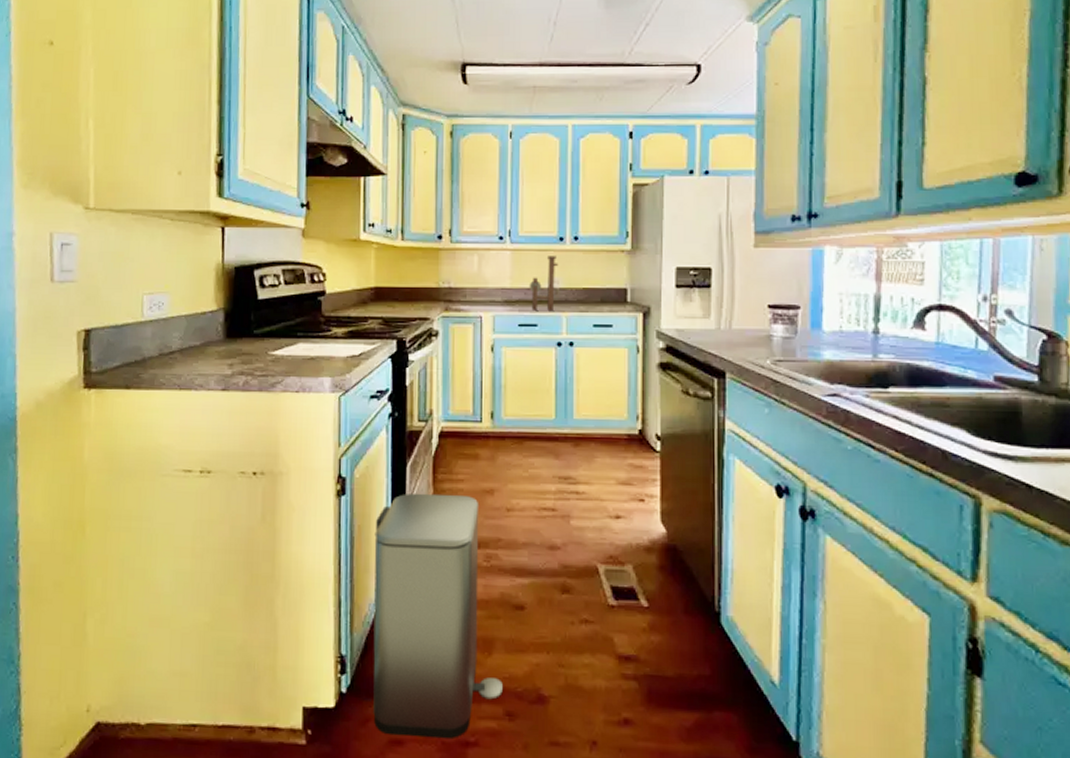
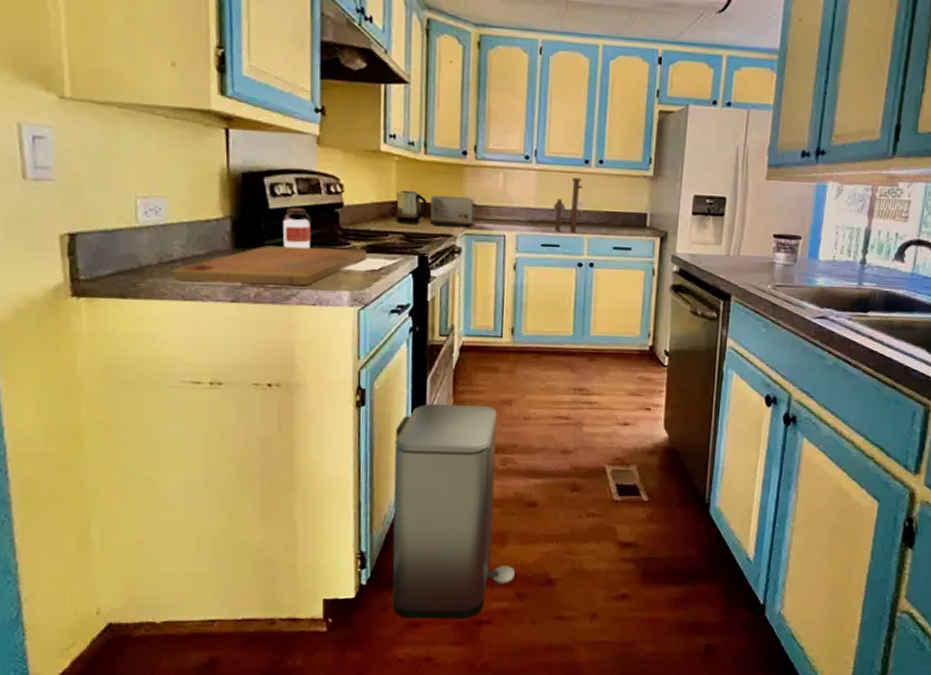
cutting board: none [171,335,347,374] -> present [173,245,367,286]
jar: none [270,297,297,337] -> present [283,207,312,249]
kettle: none [374,276,406,310] -> present [395,190,428,225]
toaster: none [407,279,454,311] -> present [429,194,478,228]

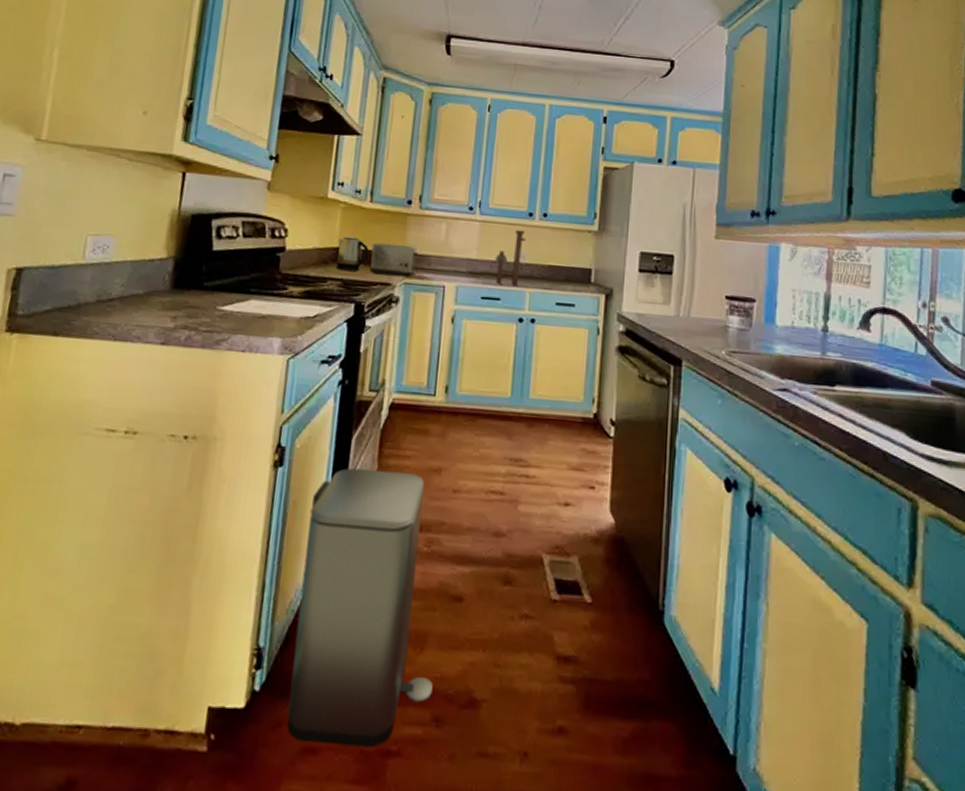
cutting board: present [173,245,367,286] -> none [108,287,303,331]
jar: present [283,207,312,249] -> none [221,250,253,293]

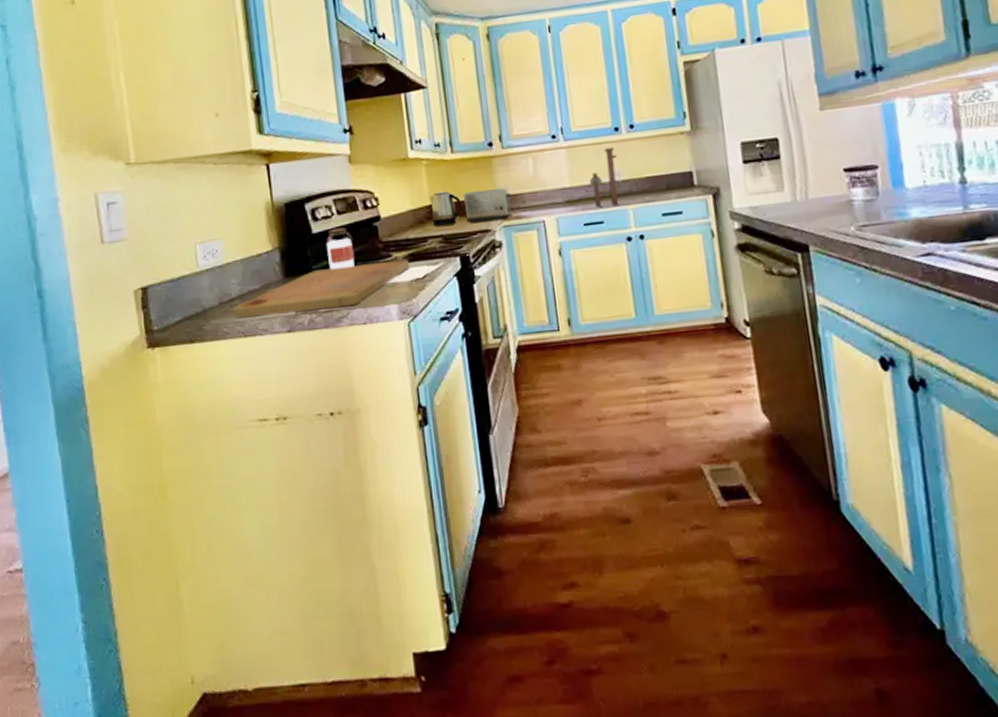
cutting board: none [108,287,303,331] -> present [233,260,409,319]
jar: none [221,250,253,293] -> present [327,227,355,270]
pedal bin: present [287,467,433,747] -> none [463,409,620,671]

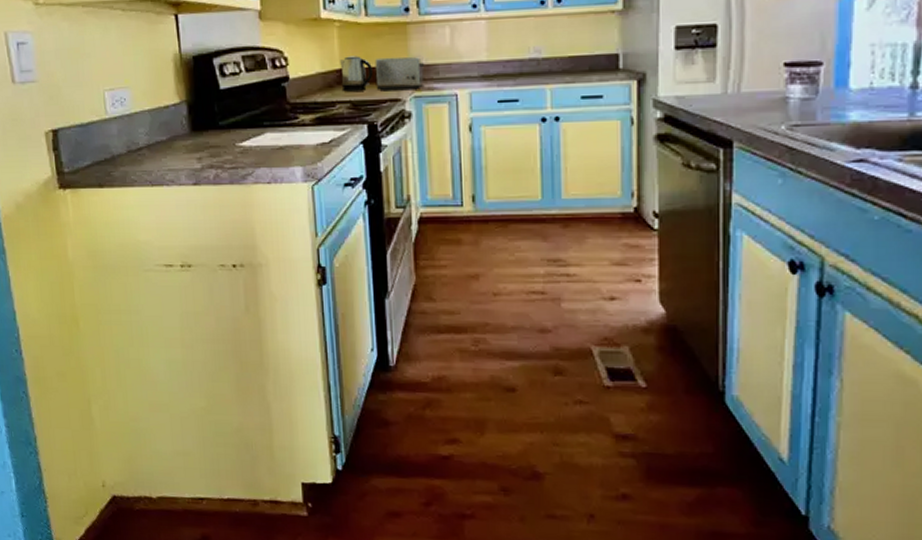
cutting board: present [233,260,409,319] -> none [140,123,316,168]
jar: present [327,227,355,270] -> none [234,85,262,127]
paper towel holder: present [589,147,619,207] -> none [507,22,539,84]

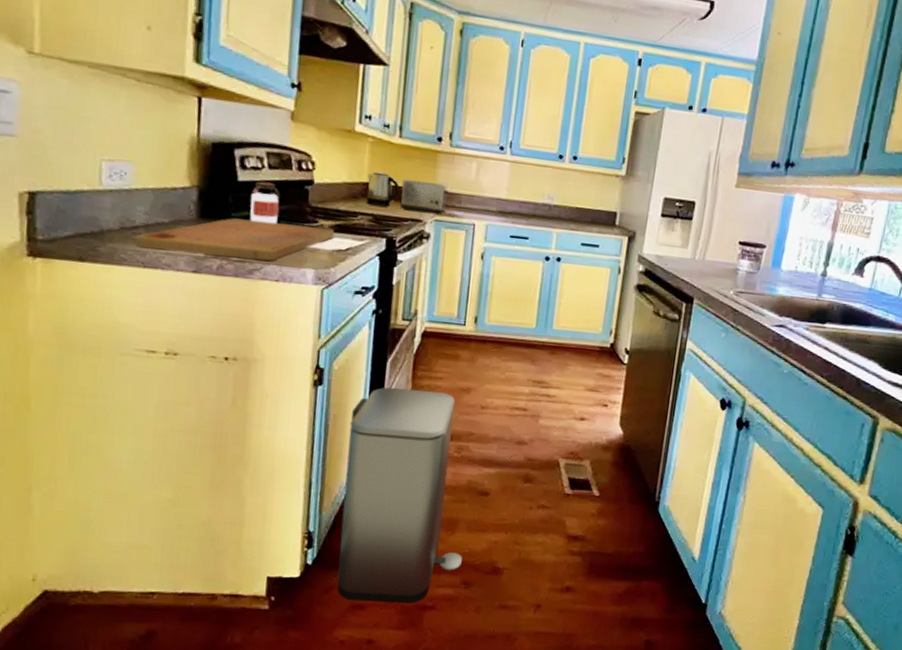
cutting board: none [140,123,316,168] -> present [134,218,334,262]
jar: none [234,85,262,127] -> present [250,181,281,224]
pedal bin: none [359,280,497,511] -> present [337,387,462,603]

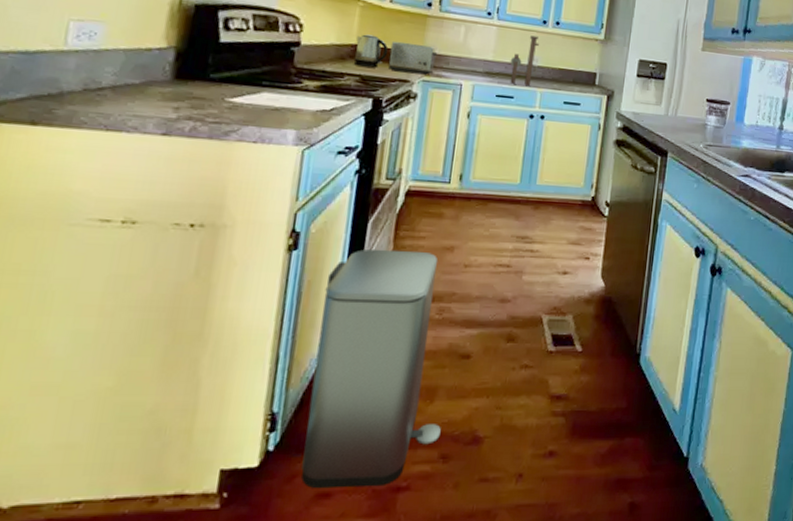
cutting board: present [134,218,334,262] -> none [98,79,319,123]
jar: present [250,181,281,224] -> none [229,42,265,85]
paper towel holder: none [524,172,555,226] -> present [510,35,539,86]

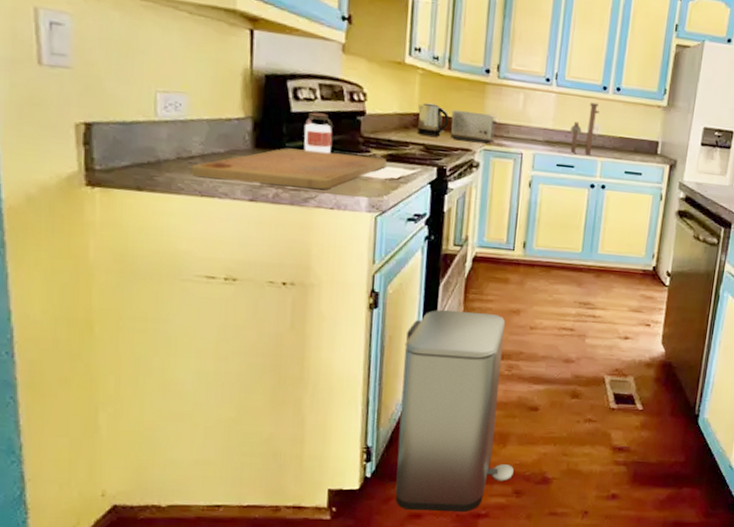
cutting board: none [98,79,319,123] -> present [191,148,387,190]
jar: none [229,42,265,85] -> present [304,112,334,154]

